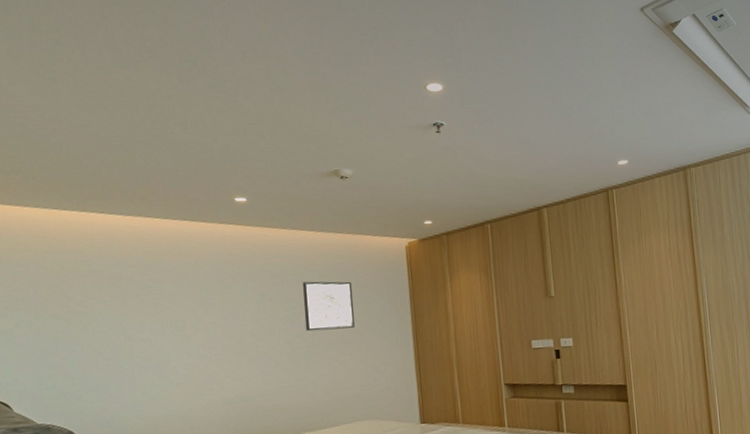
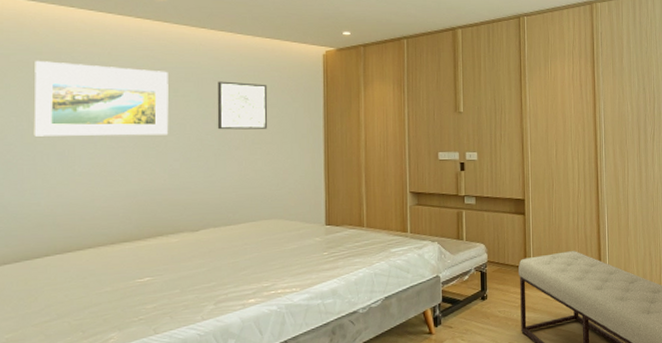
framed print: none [126,273,259,350] -> present [33,61,169,137]

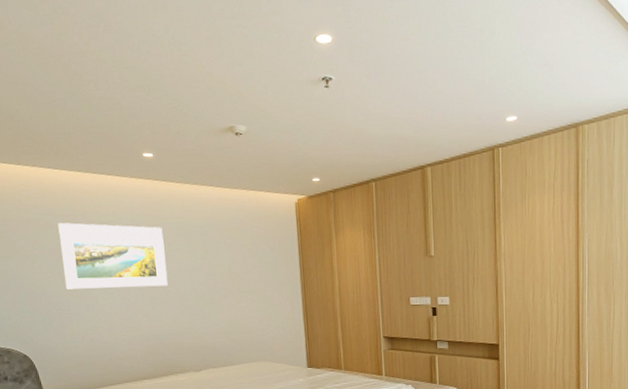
wall art: present [217,81,268,130] -> none [204,234,250,280]

